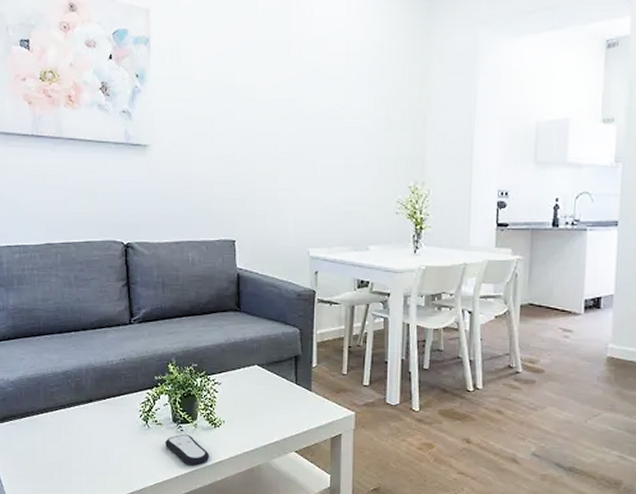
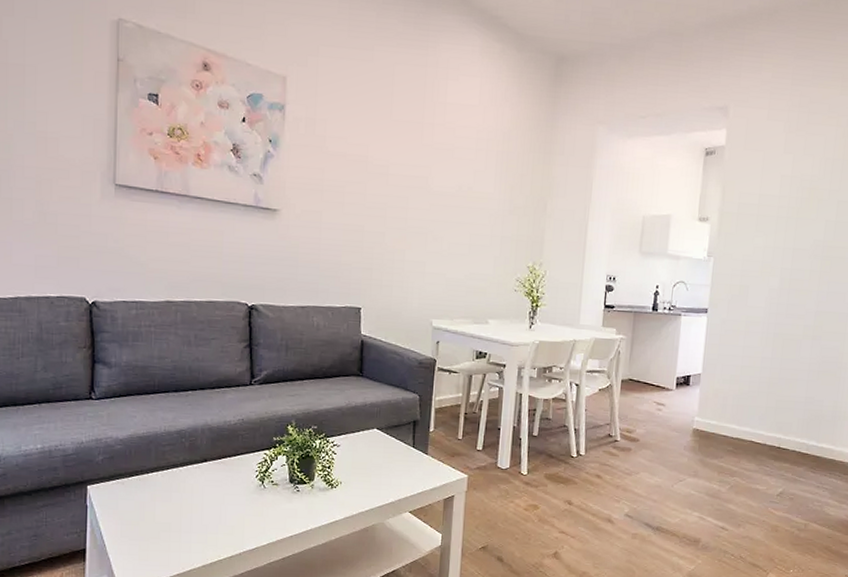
remote control: present [165,434,210,466] -> none [281,494,326,526]

